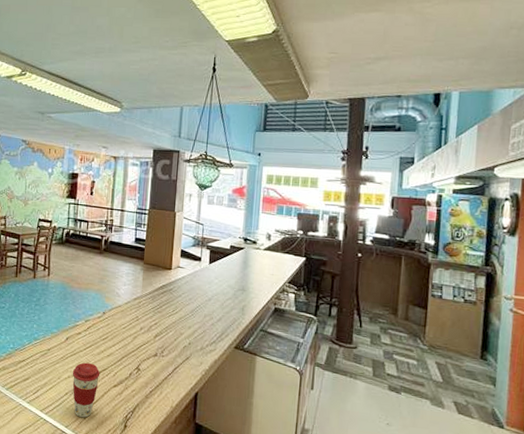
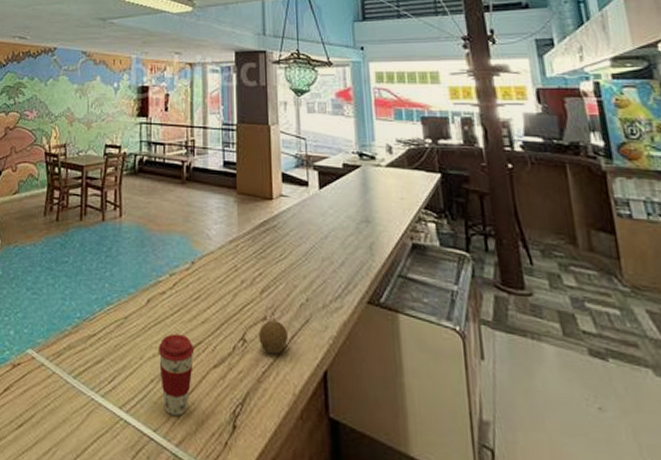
fruit: none [150,356,172,379] -> present [259,320,288,353]

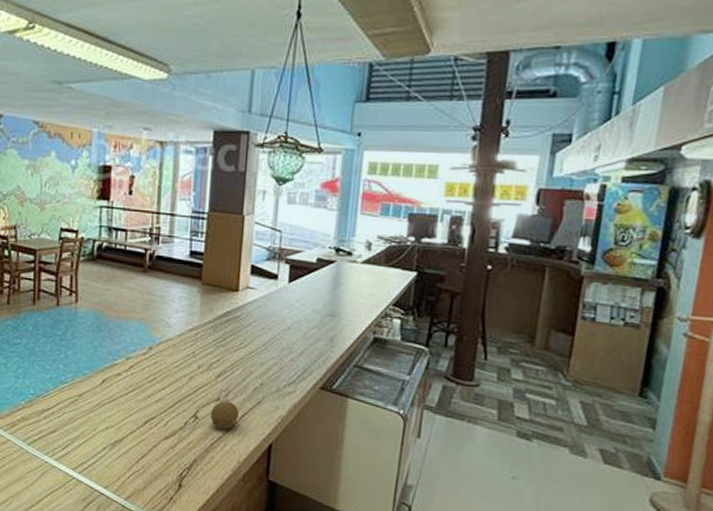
coffee cup: present [158,333,195,416] -> none [111,410,147,477]

